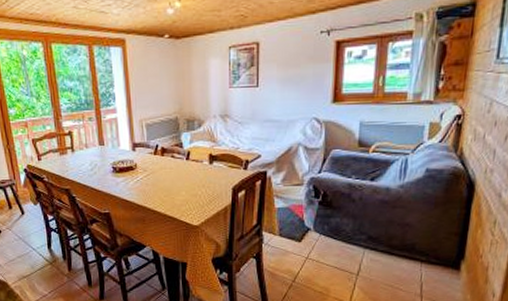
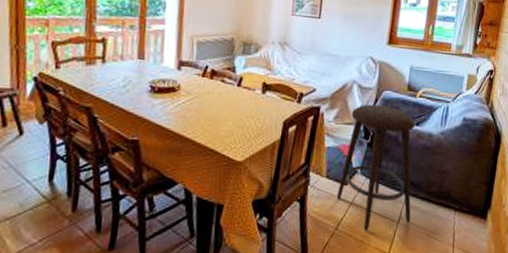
stool: none [291,164,371,283] -> present [336,104,416,231]

